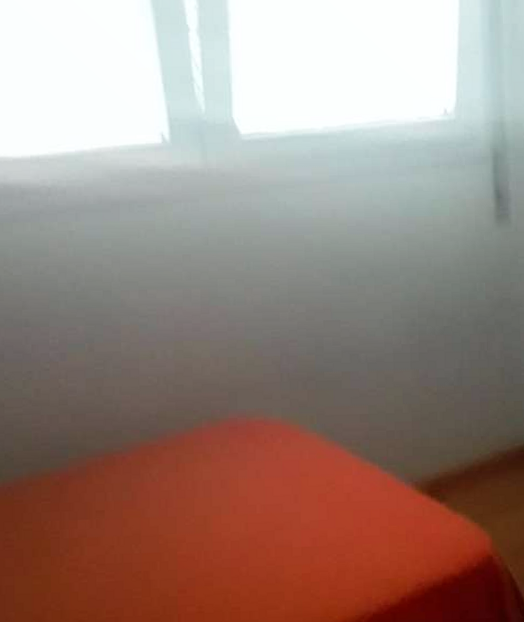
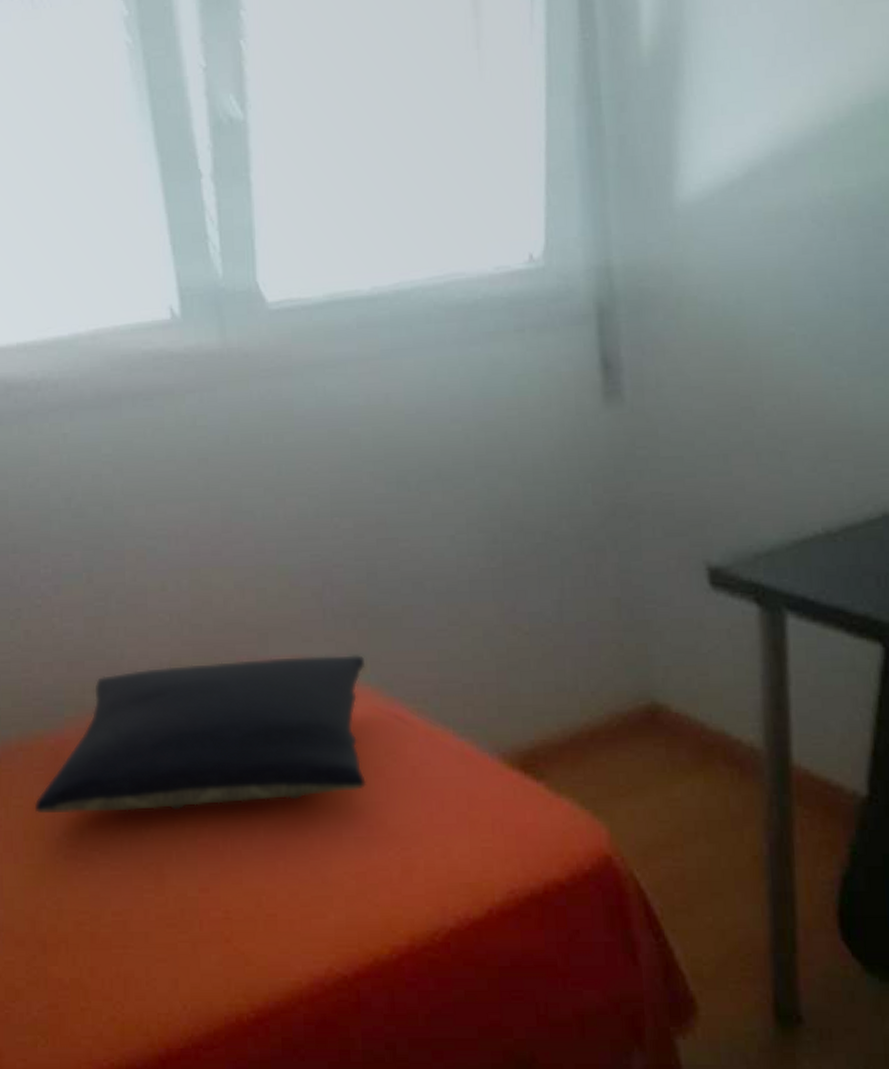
pillow: none [41,408,313,536] -> present [34,654,367,814]

